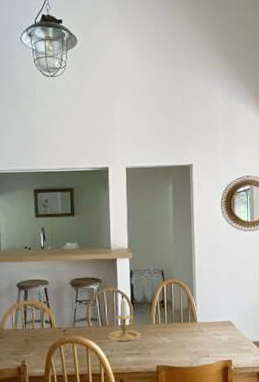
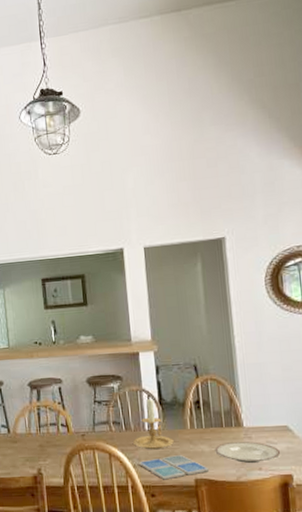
drink coaster: none [112,346,169,368] -> present [139,455,210,480]
plate: none [174,334,224,352] -> present [215,441,281,464]

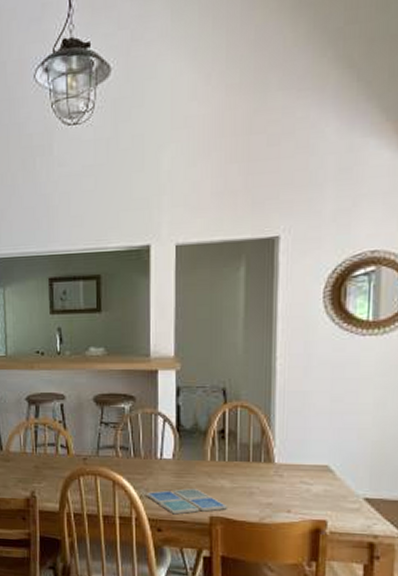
candle holder: present [133,398,174,450] -> none [142,423,189,481]
plate: present [215,441,281,464] -> none [237,478,316,505]

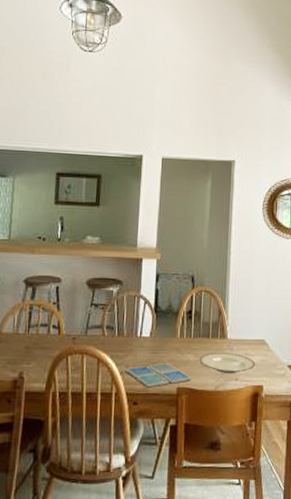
plate: none [237,478,316,505] -> present [199,352,256,374]

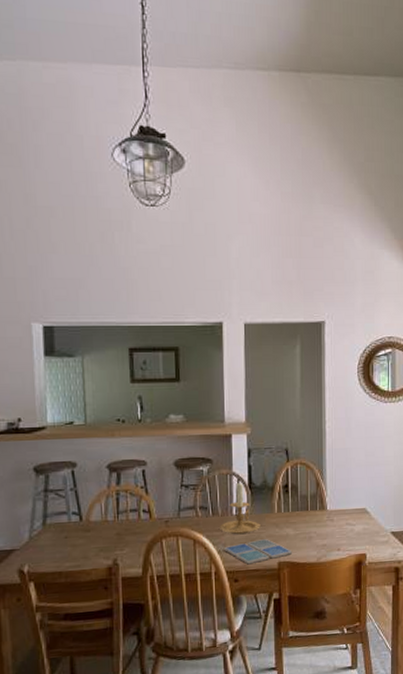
candle holder: none [124,305,163,357] -> present [220,482,260,535]
plate: present [199,352,256,374] -> none [299,524,358,545]

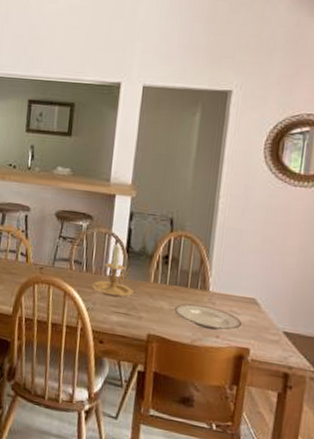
drink coaster: present [224,539,293,565] -> none [93,305,165,330]
plate: none [299,524,358,545] -> present [174,303,243,331]

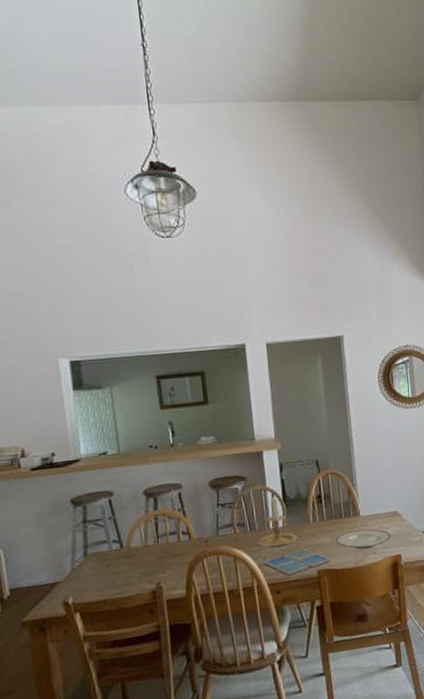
drink coaster: none [93,305,165,330] -> present [264,549,331,576]

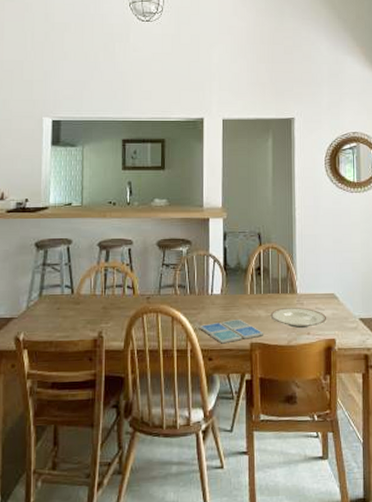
candle holder: present [258,496,298,548] -> none [196,263,234,314]

